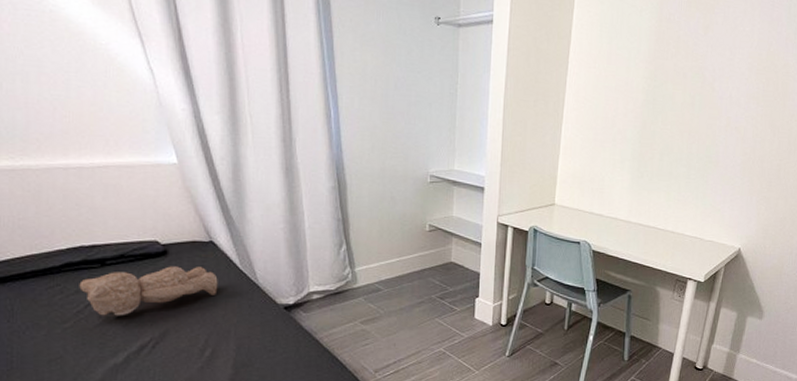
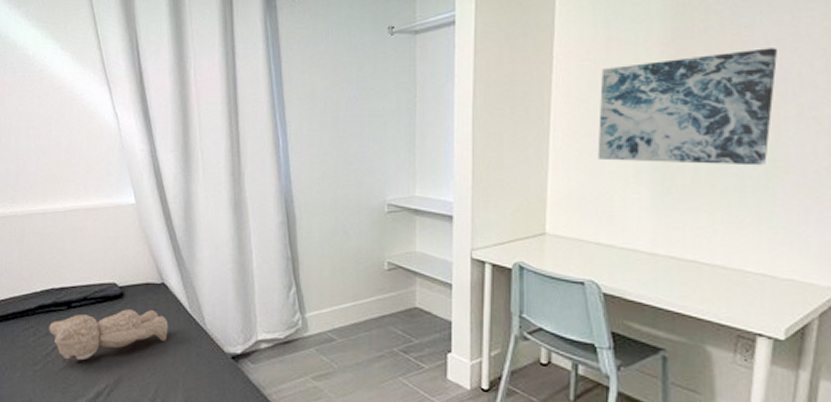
wall art: none [595,73,720,160] -> present [597,48,778,166]

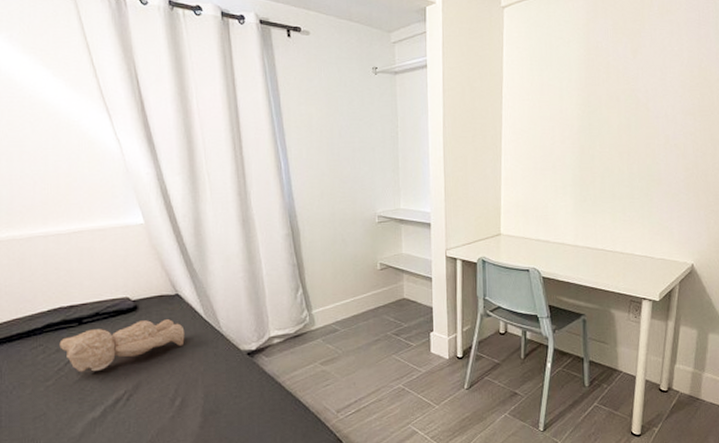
wall art: present [597,48,778,166] -> none [536,94,653,180]

